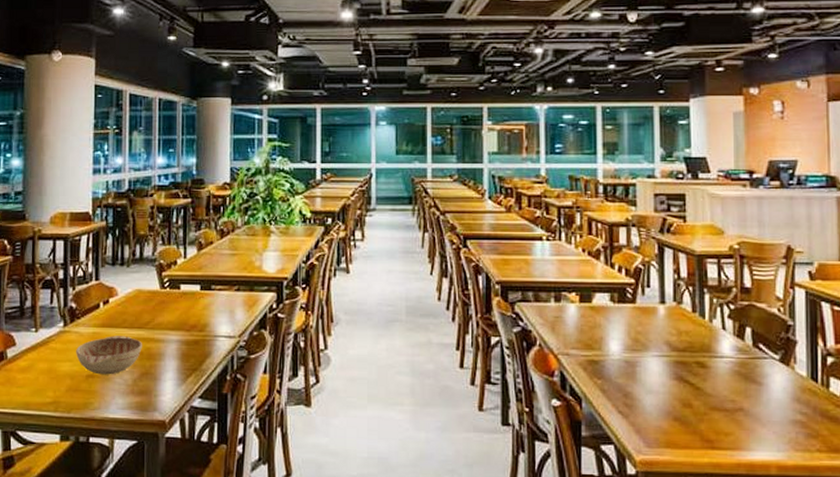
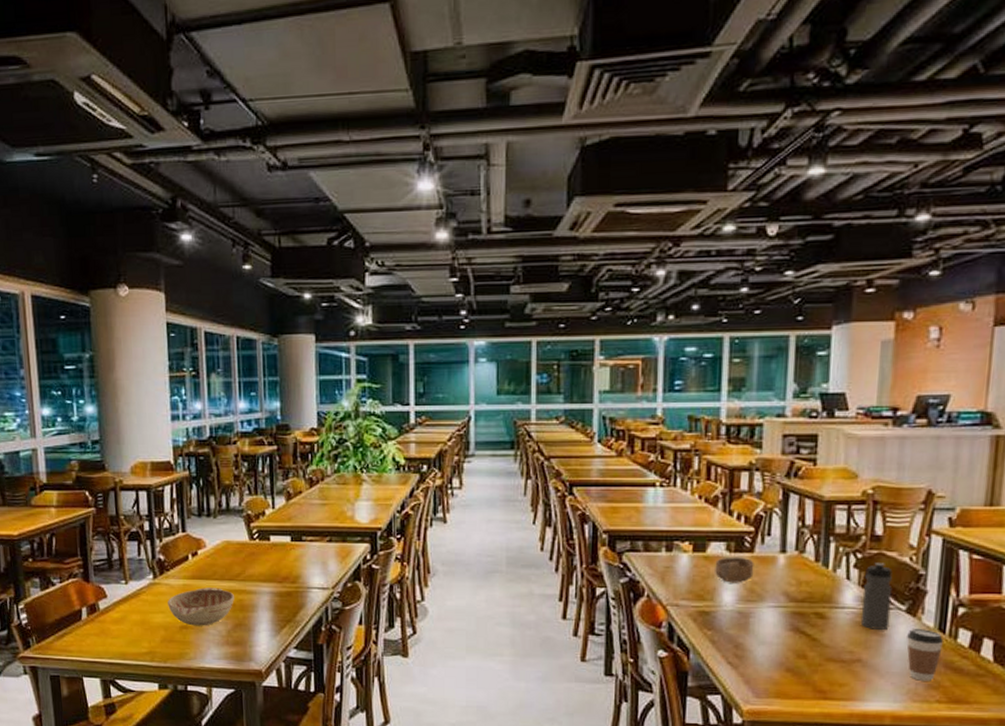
bowl: none [601,307,637,333] -> present [715,557,754,583]
water bottle: none [738,314,766,379] -> present [860,563,893,630]
coffee cup: none [783,378,817,430] -> present [907,629,943,681]

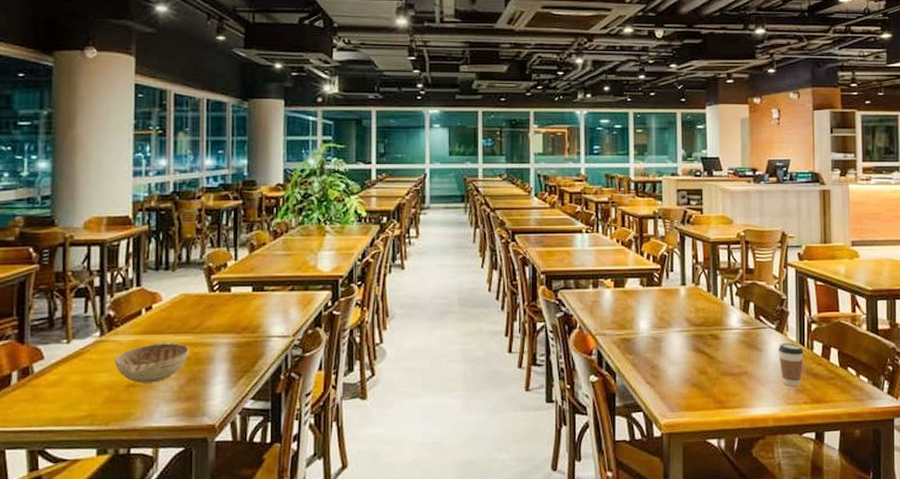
bowl: present [715,557,754,583] -> none [632,290,662,313]
water bottle: present [860,563,893,630] -> none [744,291,765,346]

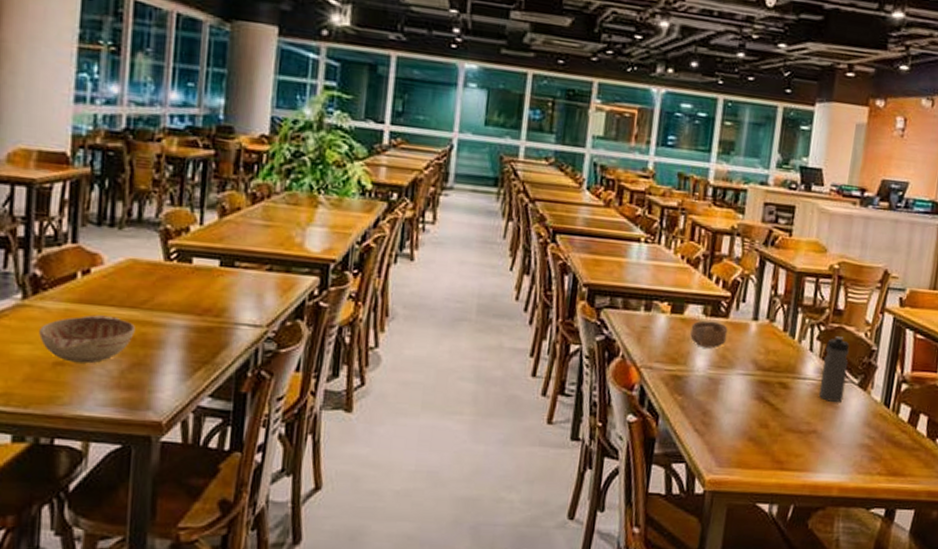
bowl: none [632,290,662,313] -> present [690,321,728,349]
water bottle: none [744,291,765,346] -> present [818,336,850,402]
coffee cup: present [778,343,804,386] -> none [856,402,887,454]

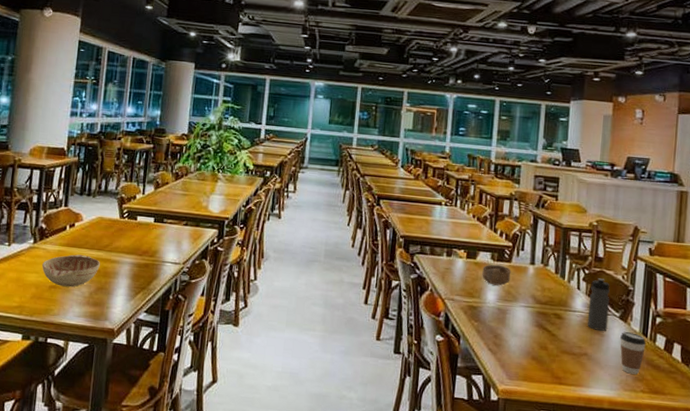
coffee cup: none [856,402,887,454] -> present [620,332,646,375]

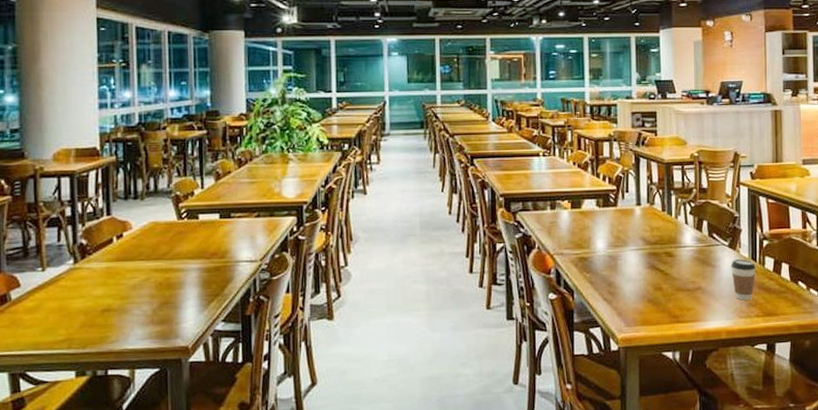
decorative bowl: present [42,254,100,287] -> none [89,268,161,308]
bowl: present [482,264,511,286] -> none [589,210,618,233]
water bottle: present [587,278,610,331] -> none [697,209,718,263]

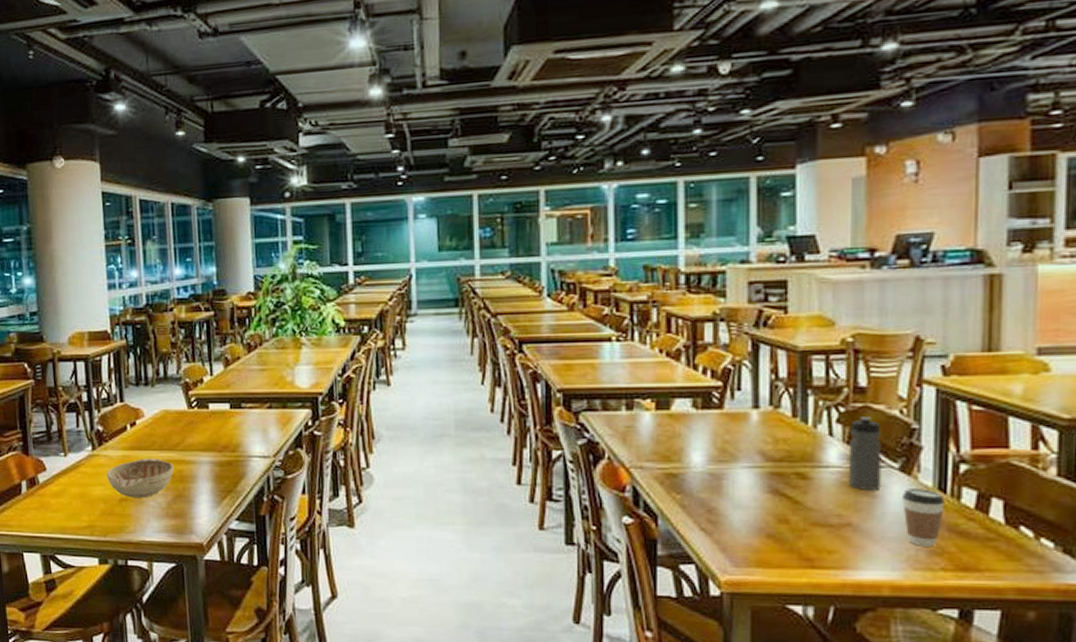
decorative bowl: none [89,268,161,308] -> present [107,458,174,498]
water bottle: none [697,209,718,263] -> present [848,417,882,490]

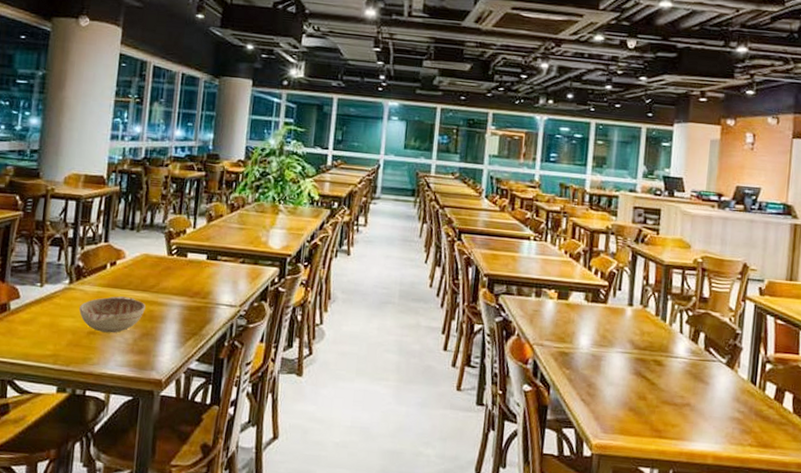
water bottle: present [848,417,882,490] -> none [690,321,716,379]
coffee cup: present [902,489,944,547] -> none [726,380,754,427]

